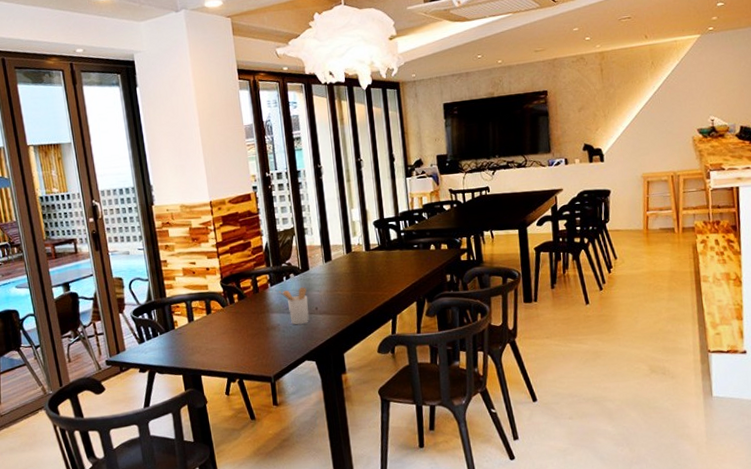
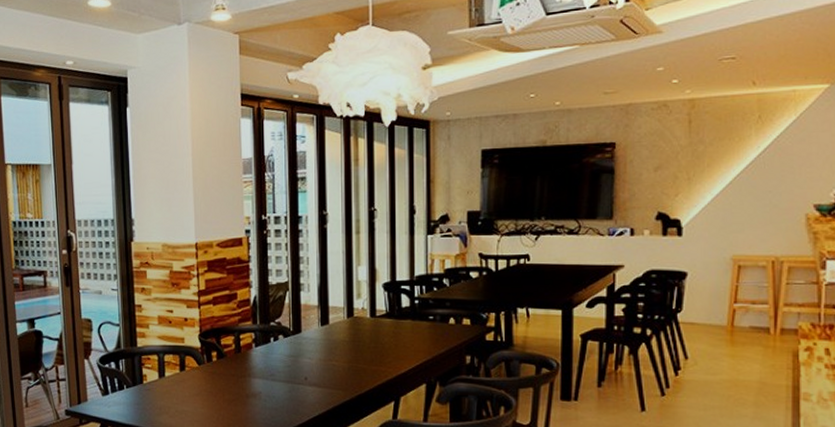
utensil holder: present [278,287,309,325] -> none [264,352,297,396]

